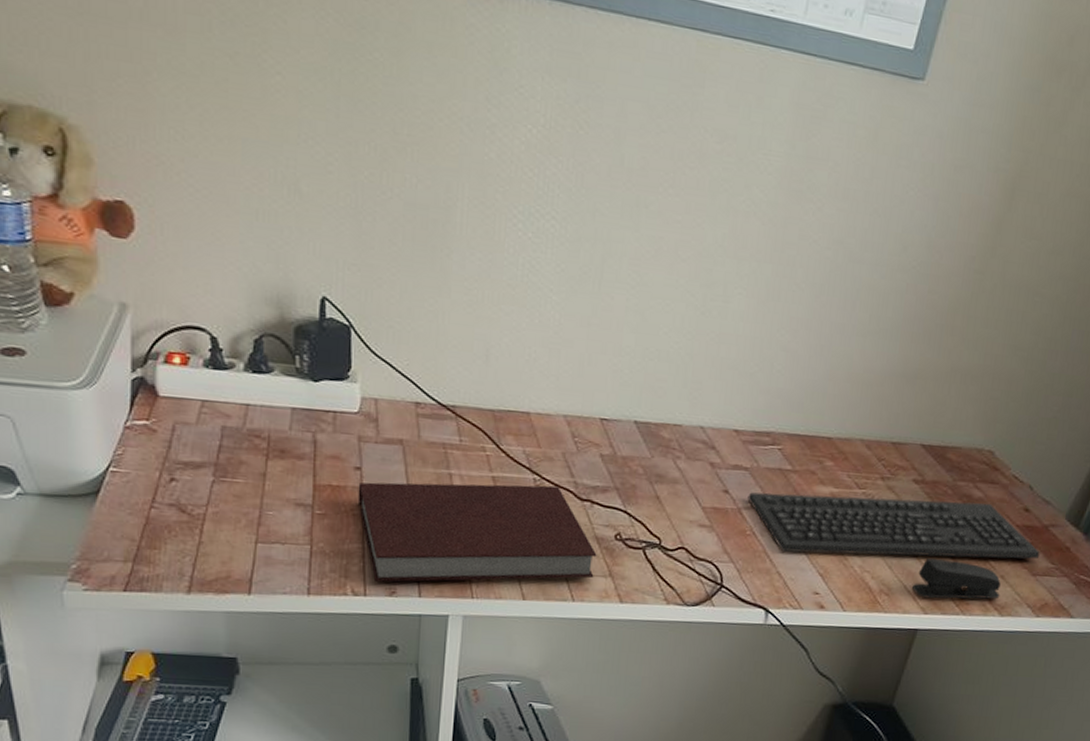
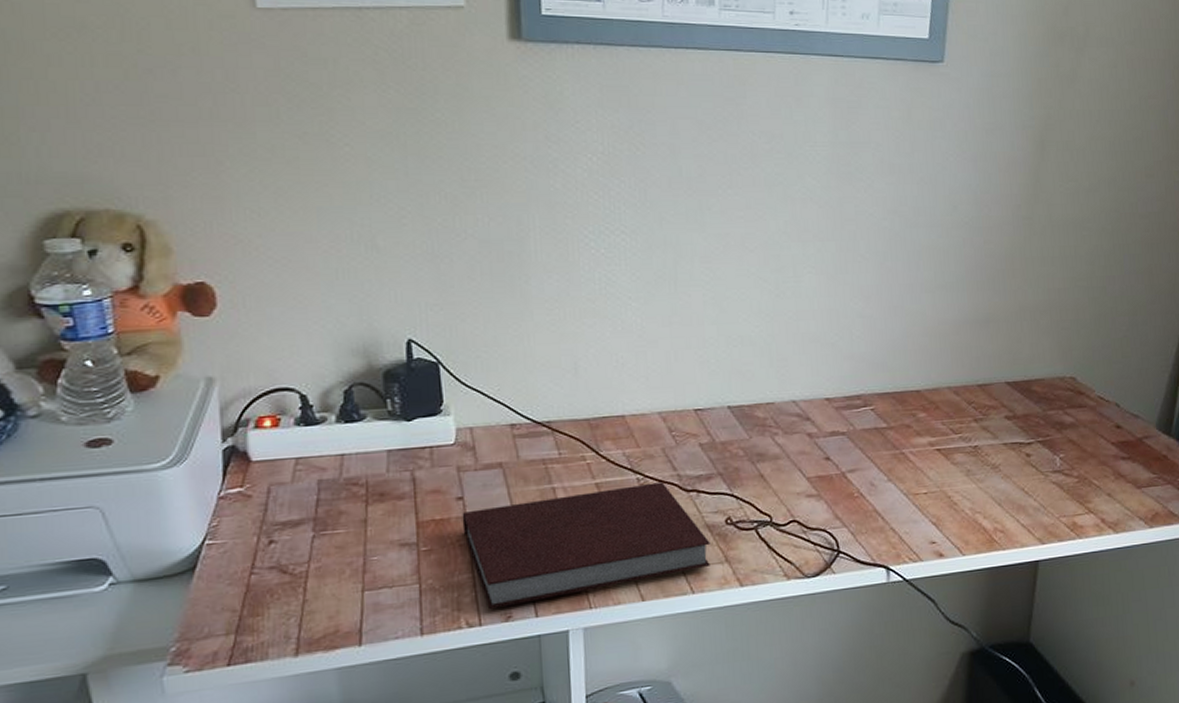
keyboard: present [747,492,1040,559] -> none [849,426,1140,508]
stapler: present [912,558,1001,599] -> none [1025,486,1111,529]

